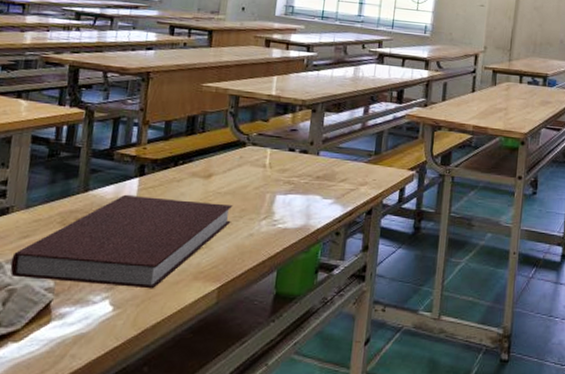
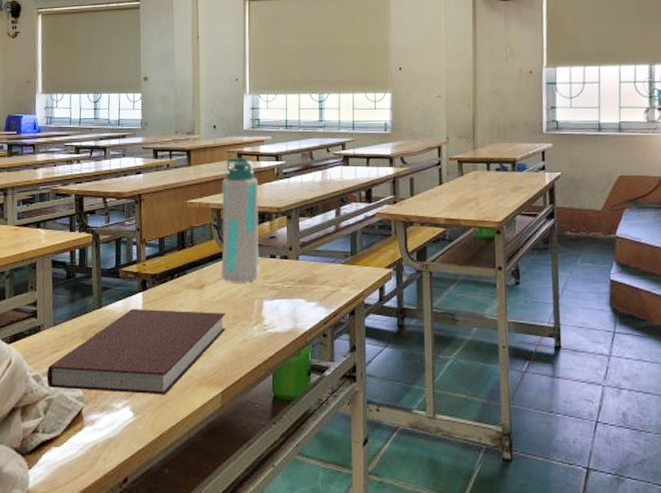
water bottle: none [232,43,285,175] -> present [221,158,261,283]

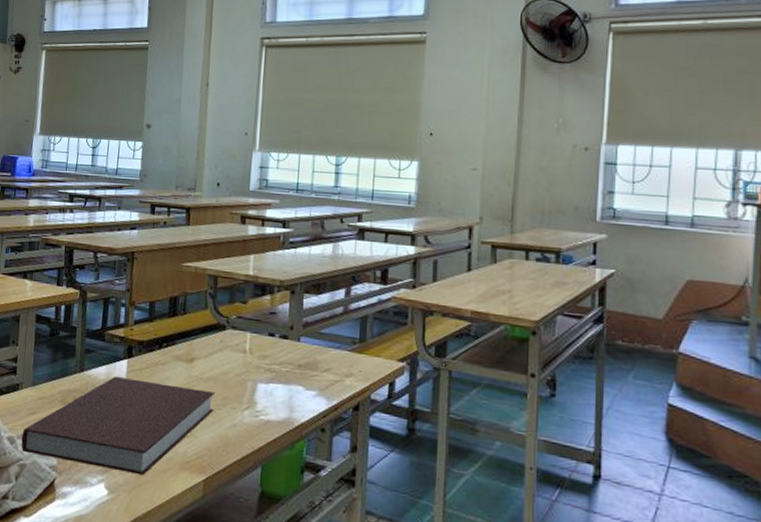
water bottle: present [221,158,261,283] -> none [213,220,262,361]

